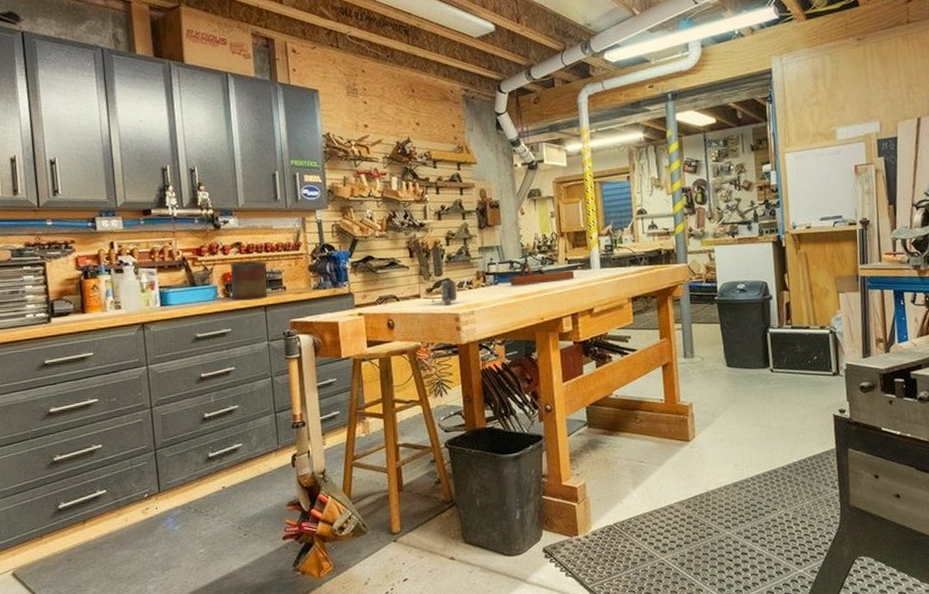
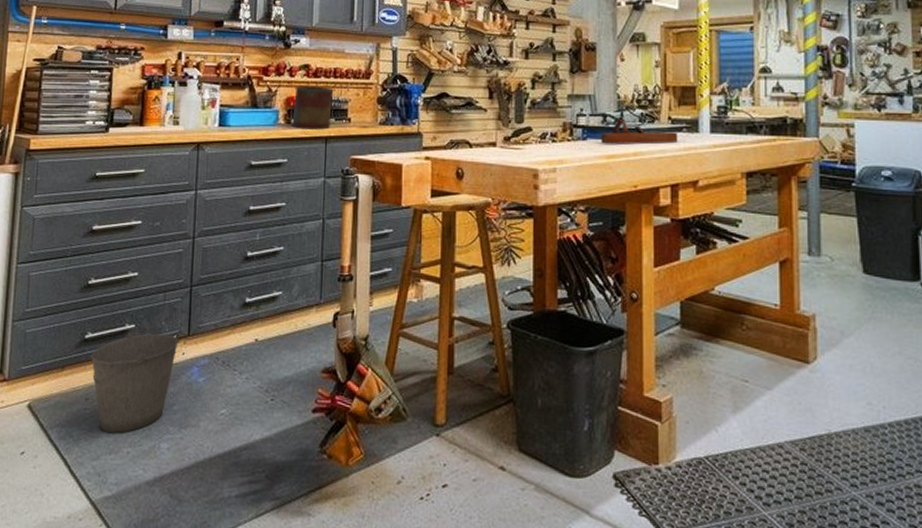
bucket: none [67,493,151,586] -> present [91,331,179,434]
tape measure: present [432,280,458,307] -> none [509,129,539,160]

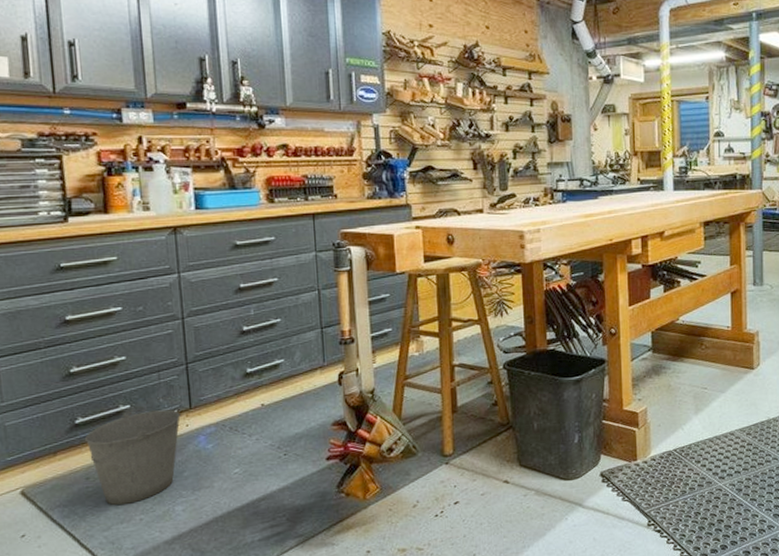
paint can: present [292,85,334,130] -> none [274,164,317,208]
hand plane: present [601,118,678,144] -> none [579,181,647,205]

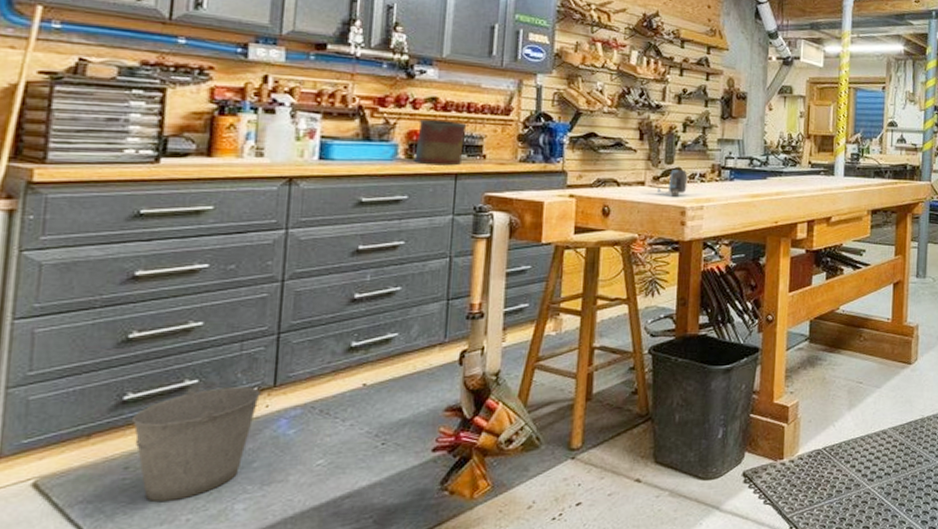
paint can: none [274,164,317,208] -> present [414,119,467,166]
tape measure: none [495,196,523,223] -> present [657,170,688,198]

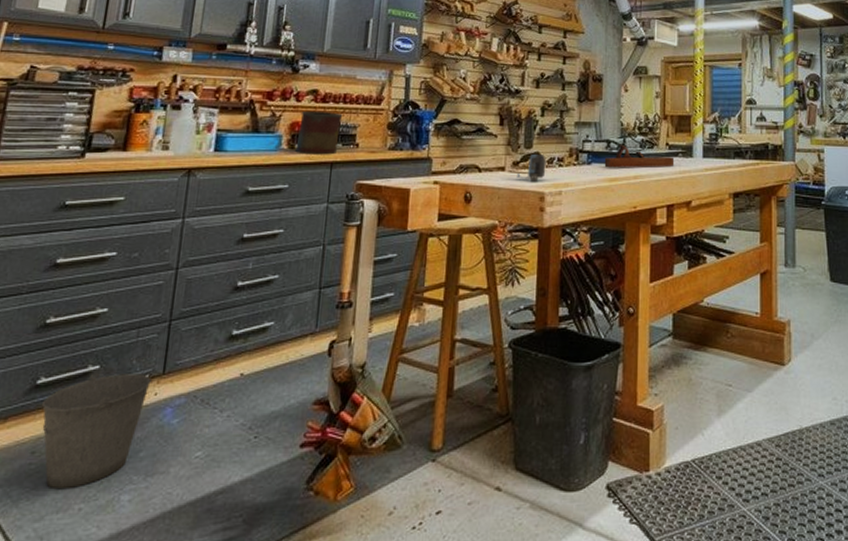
hand plane: none [746,161,817,185] -> present [604,144,675,168]

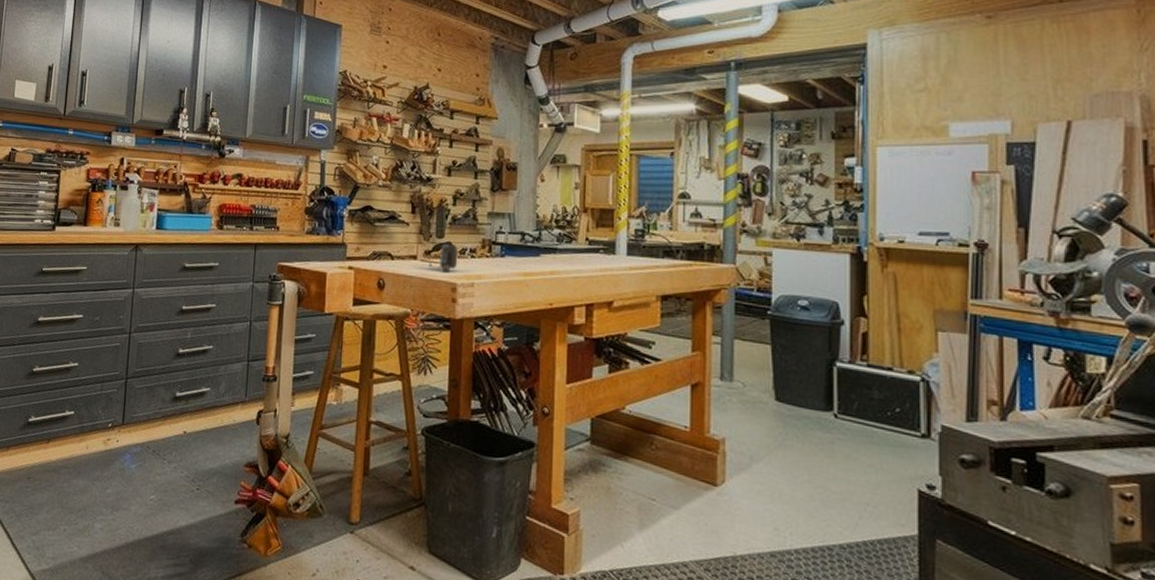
bucket: present [42,372,151,490] -> none [34,417,114,512]
paint can: present [295,110,343,155] -> none [224,193,265,237]
hand plane: present [604,144,675,168] -> none [518,237,595,264]

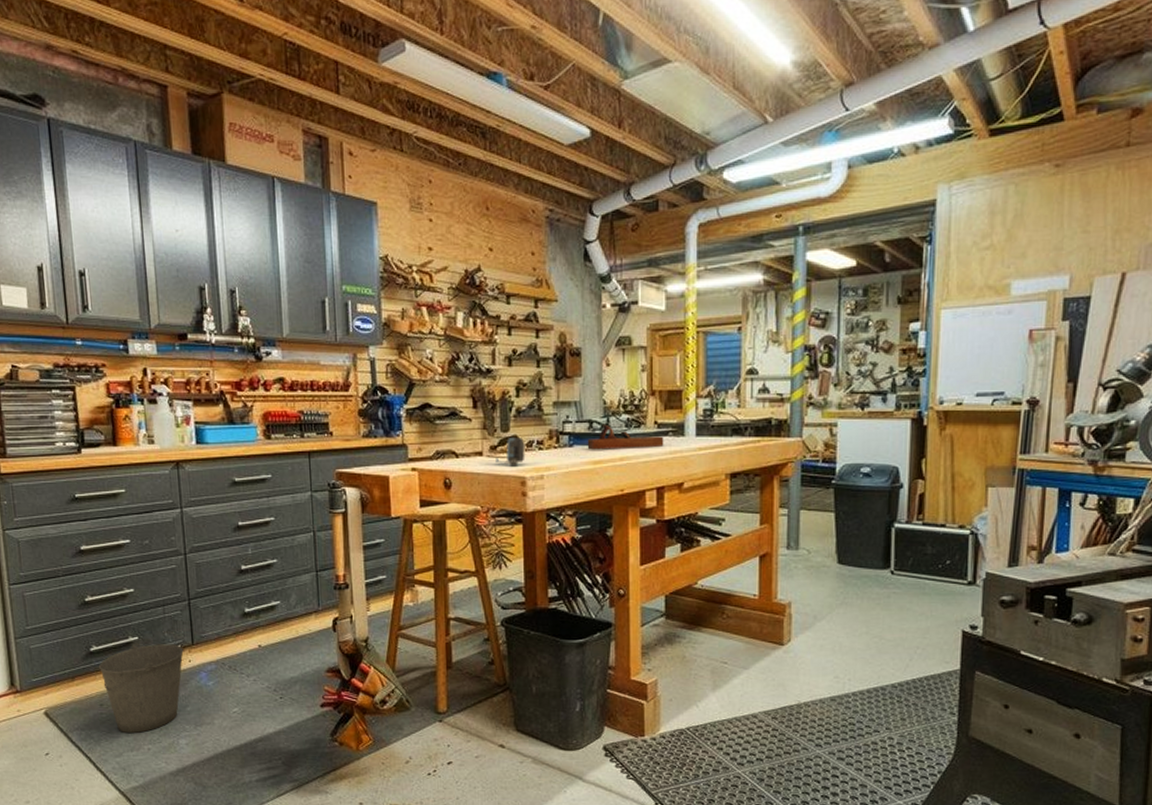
bucket: none [34,417,114,512] -> present [99,642,184,734]
hand plane: none [518,237,595,264] -> present [587,424,664,450]

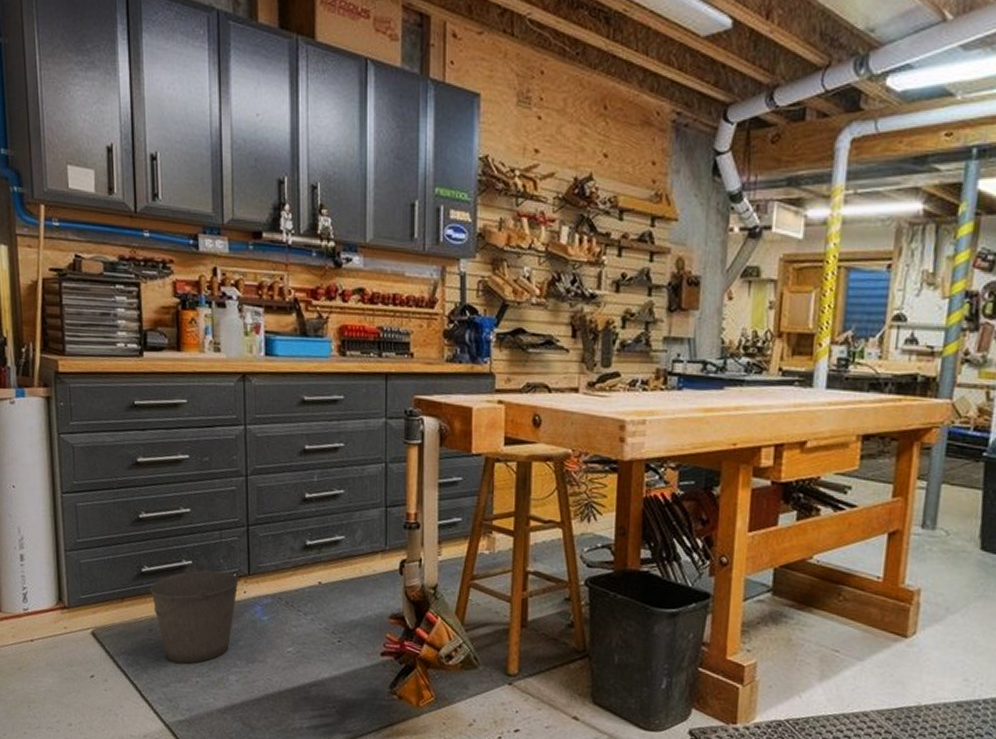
tape measure: present [496,438,525,468] -> none [593,374,628,409]
hand plane: present [587,424,664,450] -> none [698,366,789,398]

